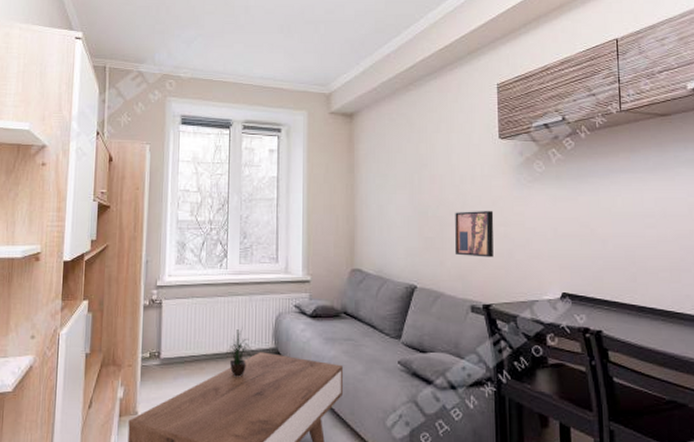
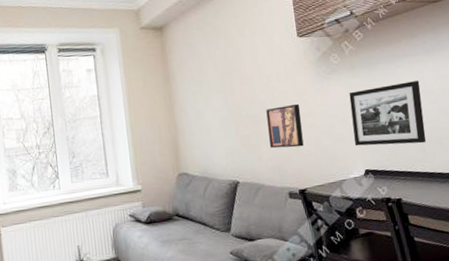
picture frame: none [551,201,639,272] -> present [349,81,427,146]

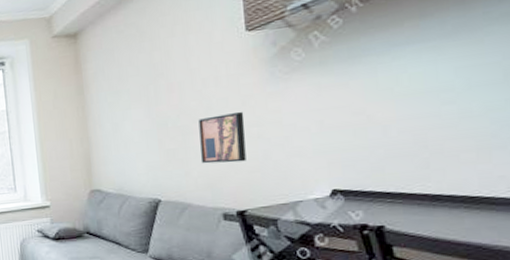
picture frame: present [349,81,427,146] -> none [315,75,433,161]

